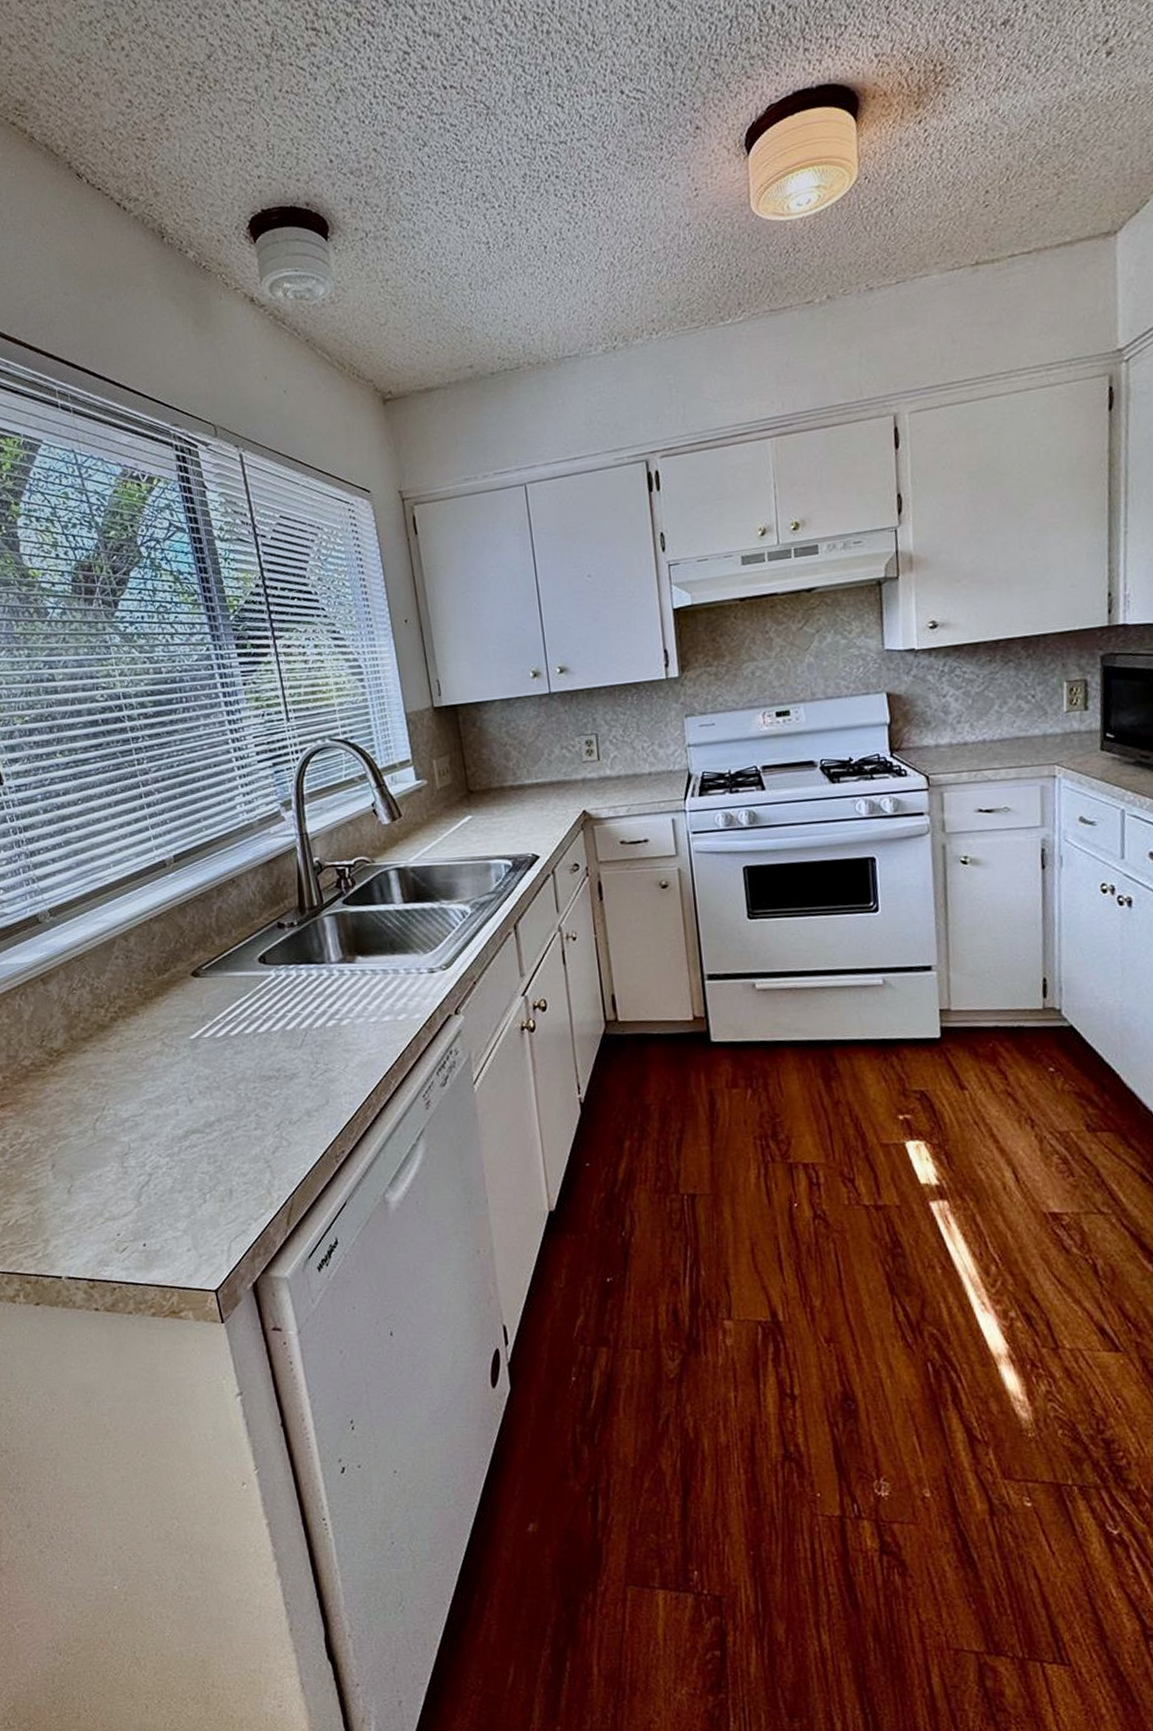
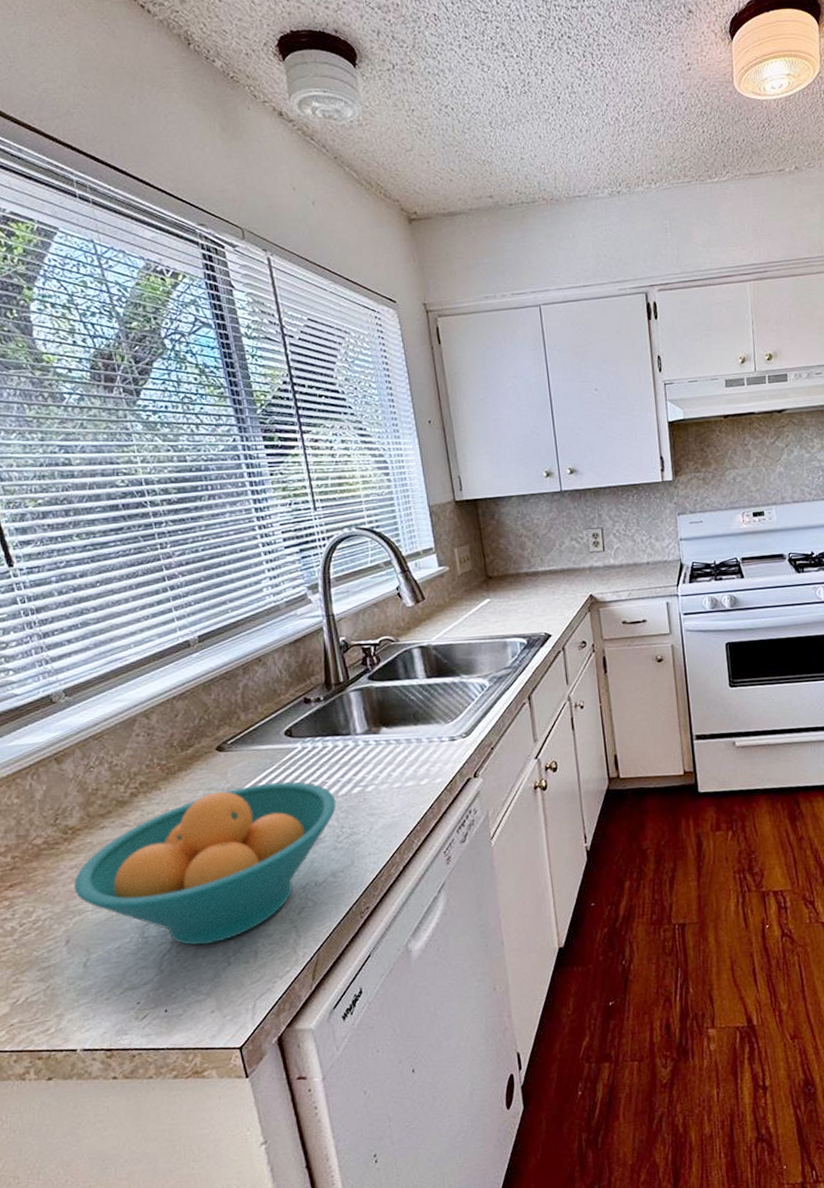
fruit bowl: none [58,1011,311,1180] -> present [73,781,336,945]

